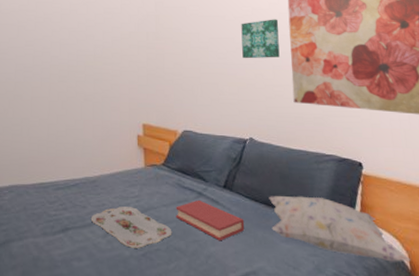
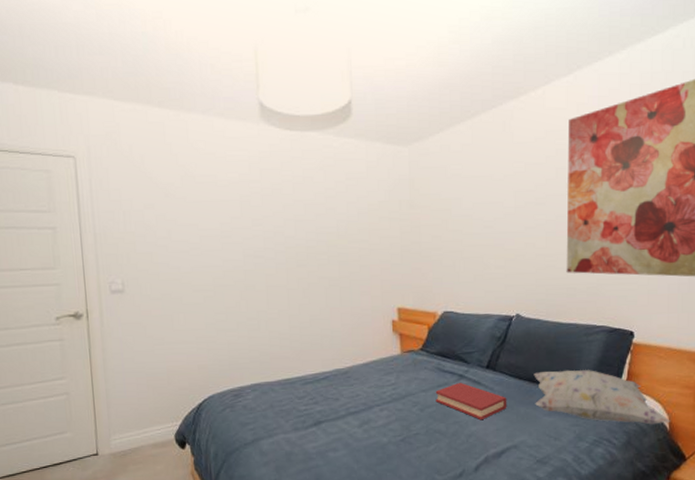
serving tray: present [90,206,172,248] -> none [344,395,432,435]
wall art: present [241,19,280,59] -> none [511,175,556,226]

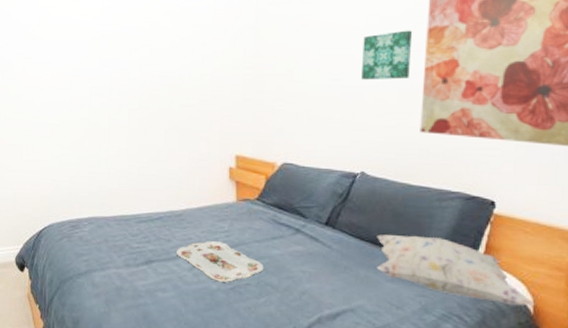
serving tray: none [344,395,432,435] -> present [176,241,264,282]
hardback book: present [435,382,507,421] -> none [269,236,346,279]
wall art: none [511,175,556,226] -> present [361,30,413,80]

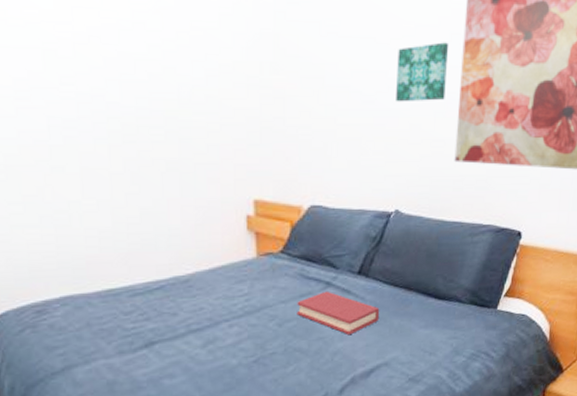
serving tray: present [176,241,264,282] -> none [184,308,292,355]
hardback book: none [269,236,346,279] -> present [297,291,380,336]
decorative pillow: present [376,234,535,306] -> none [410,275,551,335]

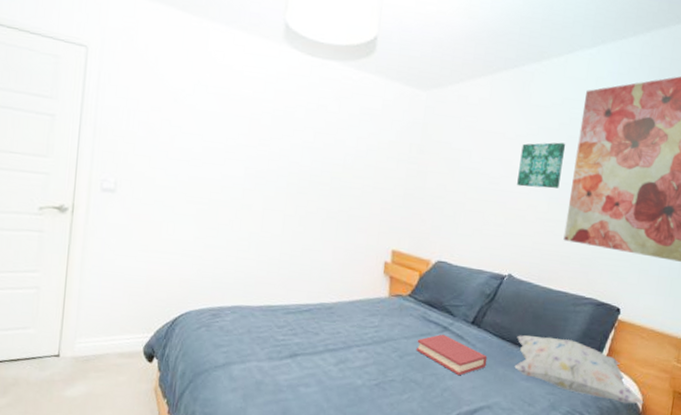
decorative pillow: none [410,275,551,335] -> present [514,335,644,404]

